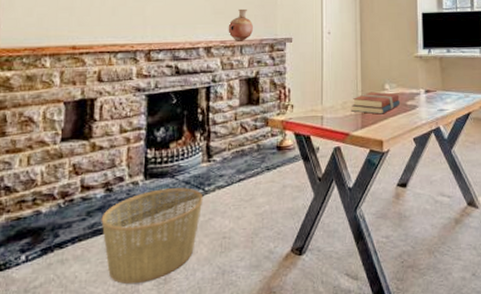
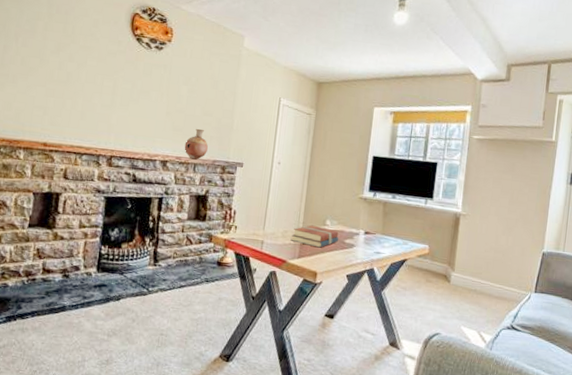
basket: present [101,187,204,284] -> none [57,282,147,360]

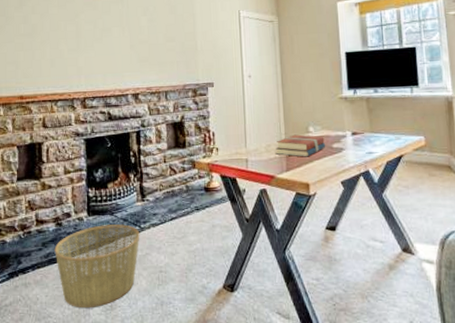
basket: none [57,282,147,360] -> present [54,224,140,307]
vase: present [184,128,208,161] -> none [153,55,176,89]

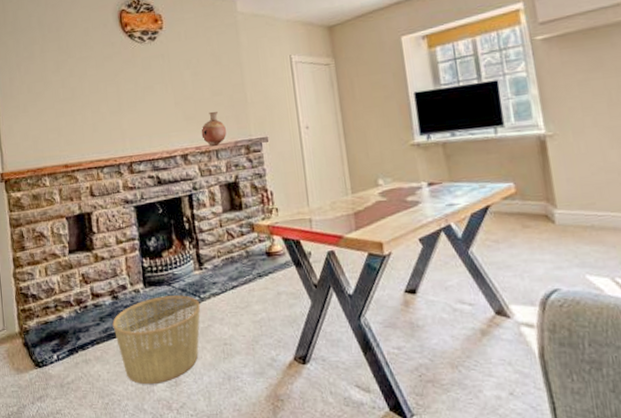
vase: none [153,55,176,89] -> present [201,111,227,147]
books: present [276,134,326,157] -> none [342,188,399,214]

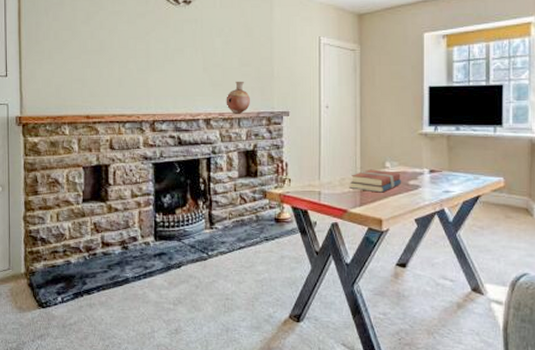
basket: present [112,295,201,384] -> none [120,250,207,330]
books: none [342,188,399,214] -> present [350,169,402,193]

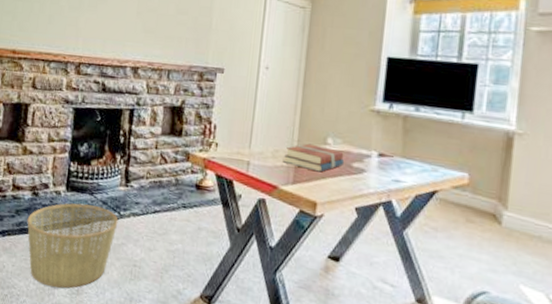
basket: none [120,250,207,330] -> present [27,203,119,288]
vase: present [226,81,250,115] -> none [157,29,183,67]

